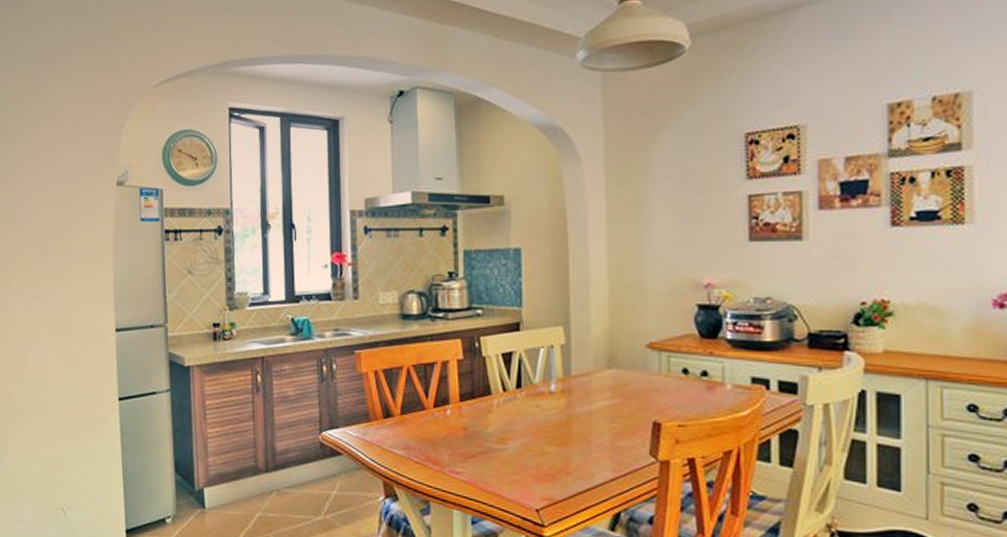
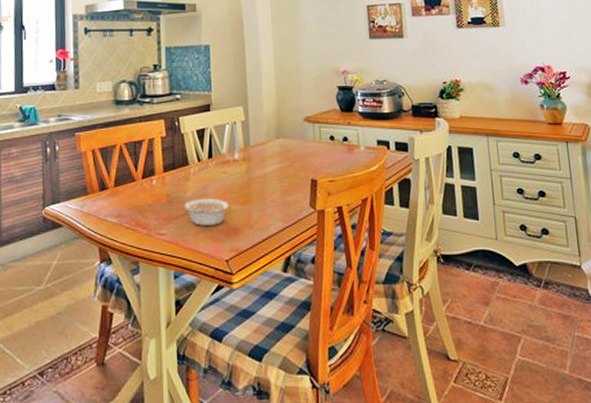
legume: none [485,434,543,468] -> present [184,198,230,226]

